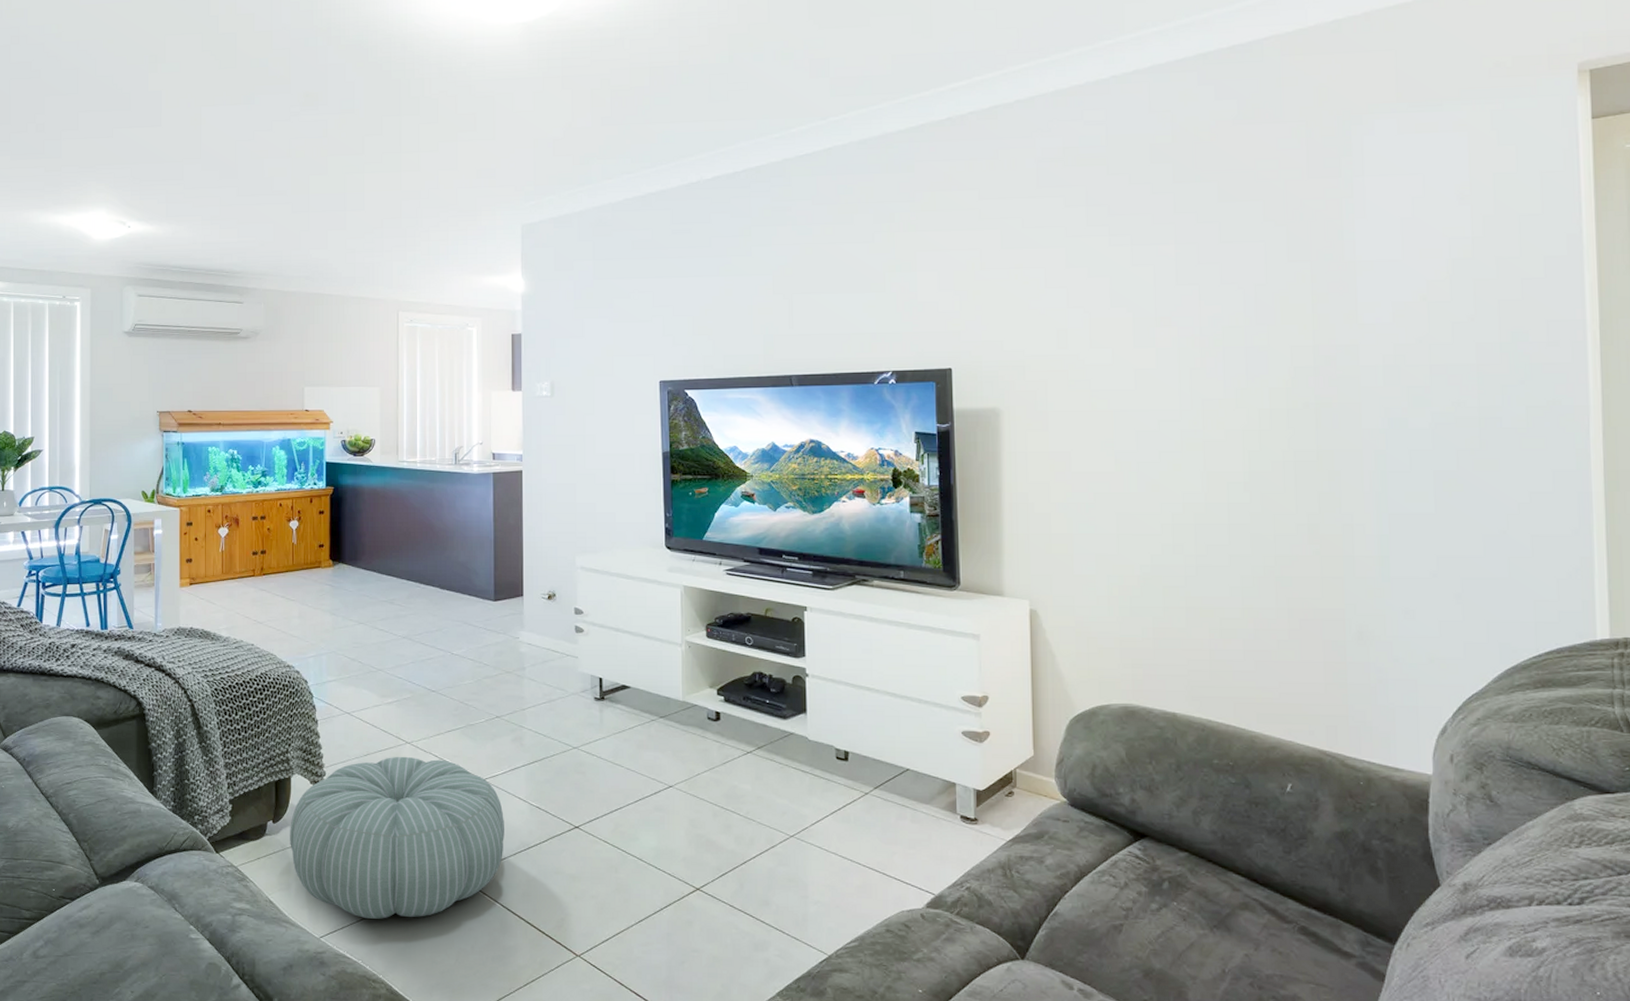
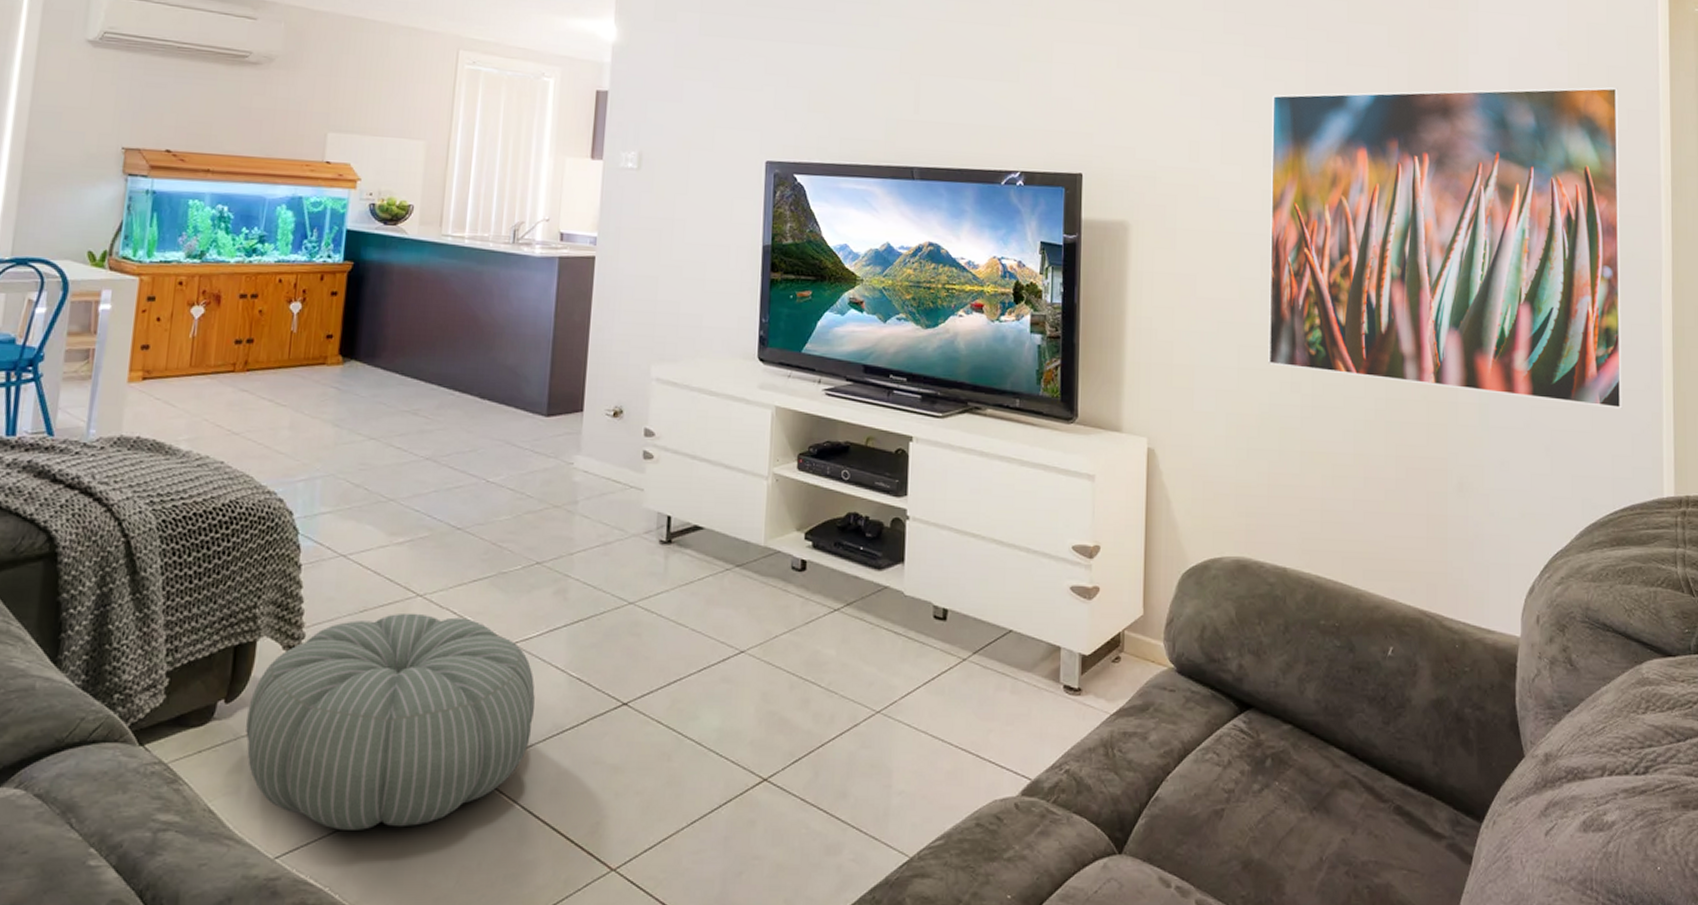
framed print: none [1140,235,1545,555] -> present [1268,87,1622,409]

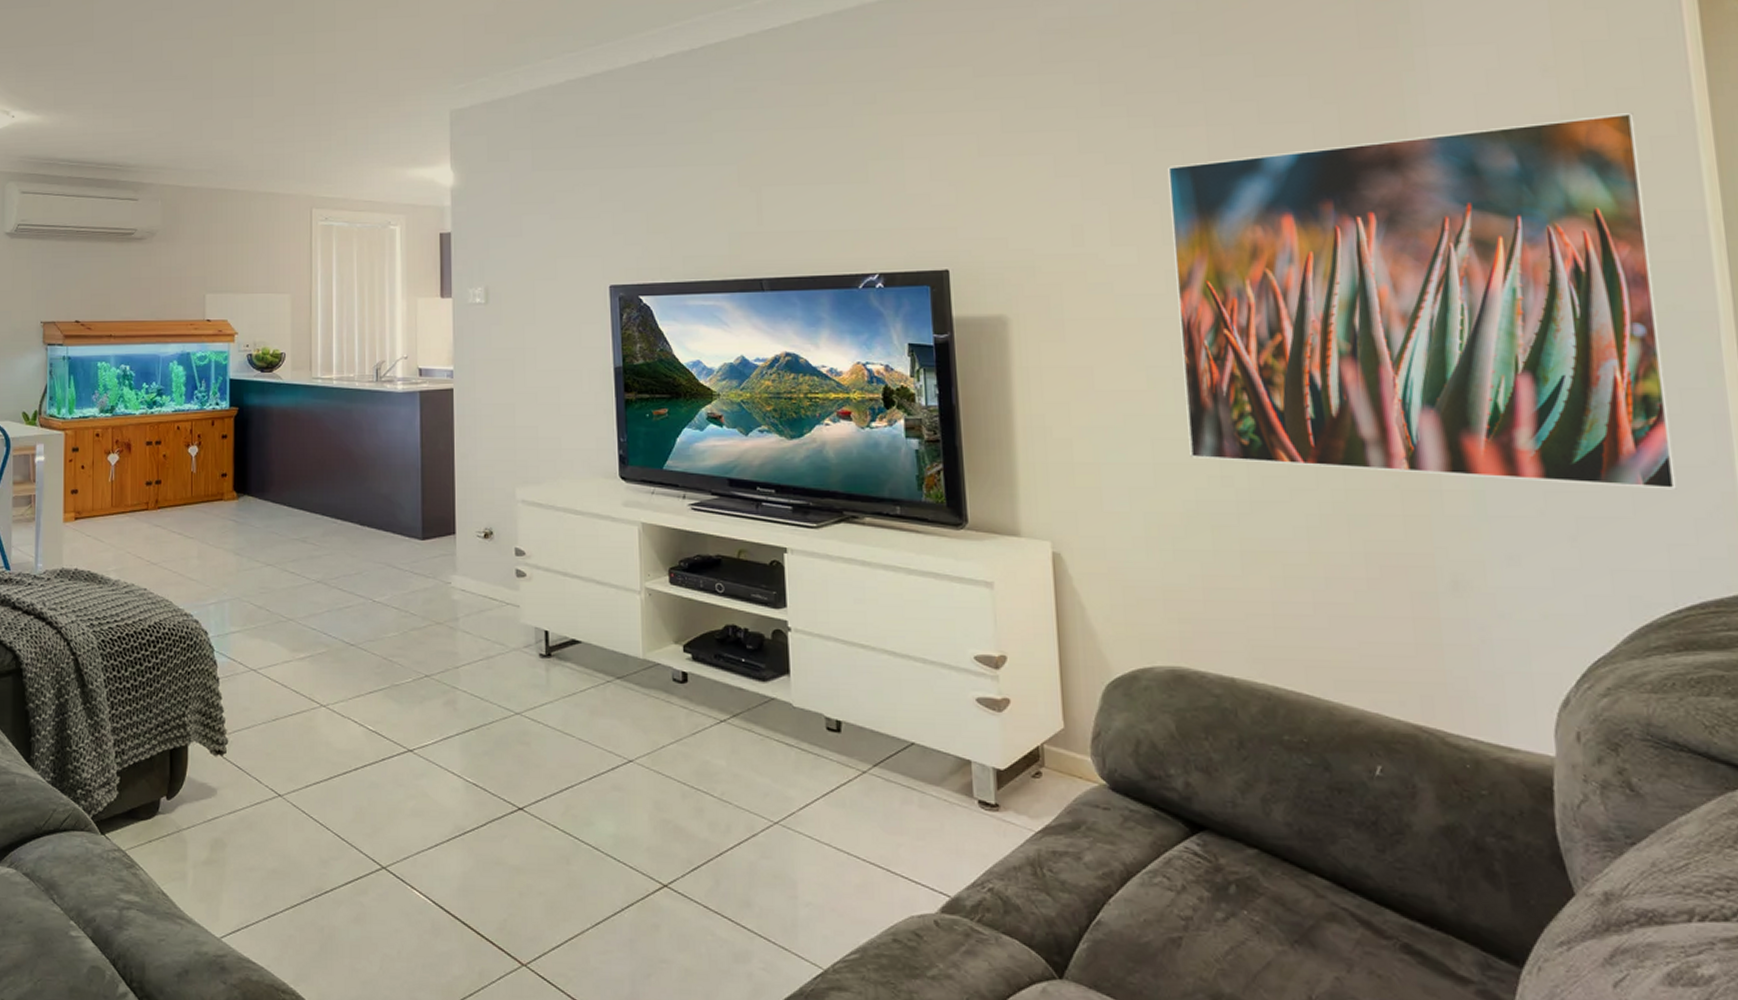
pouf: present [246,612,535,830] -> none [186,721,436,917]

